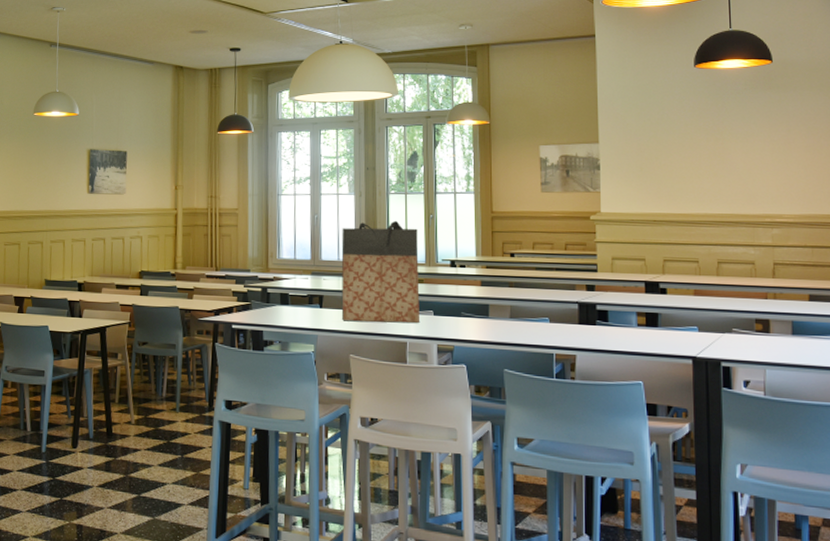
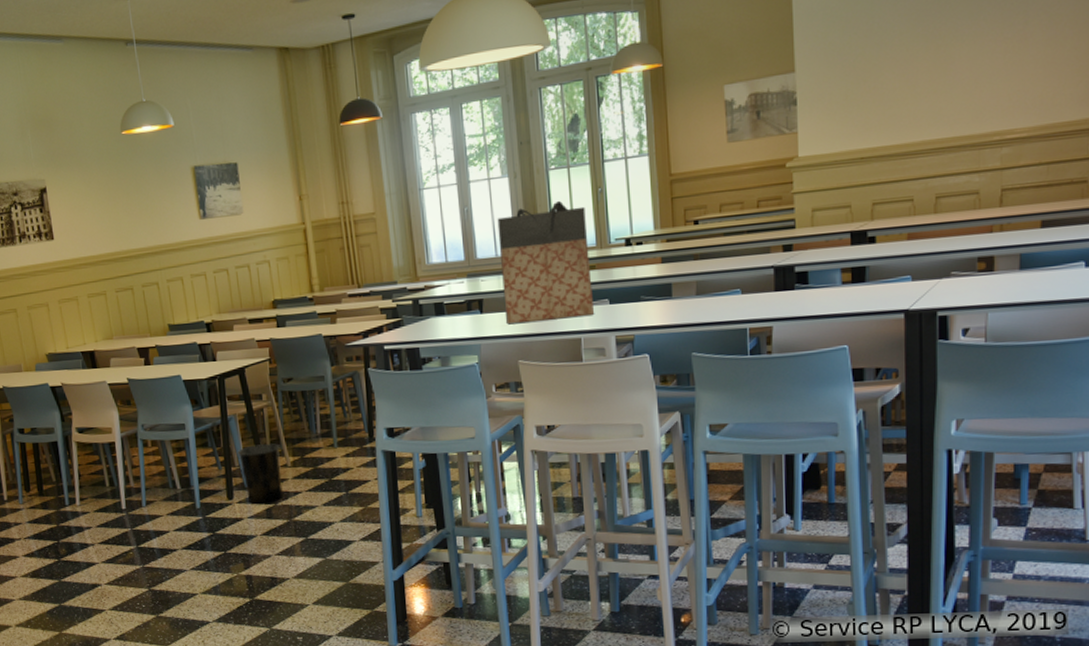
waste bin: none [88,399,127,457] -> present [238,444,283,504]

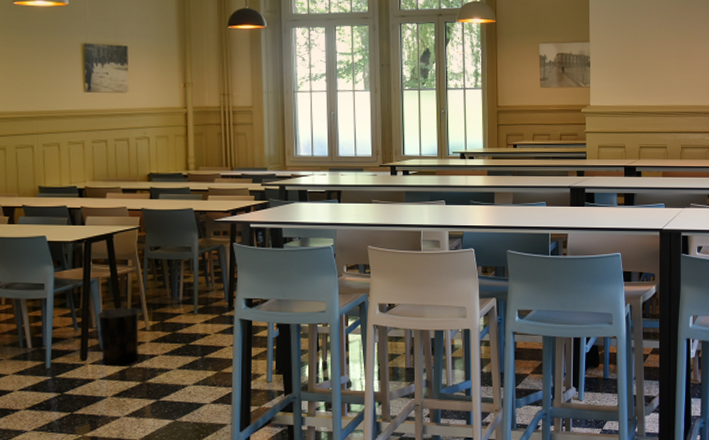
bag: present [497,200,595,325] -> none [358,115,433,215]

